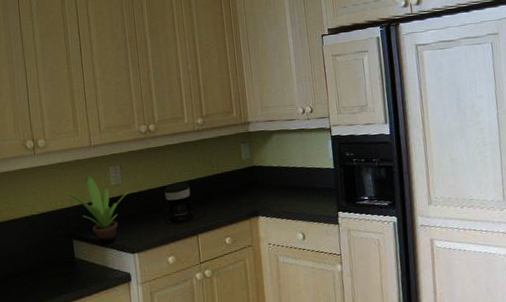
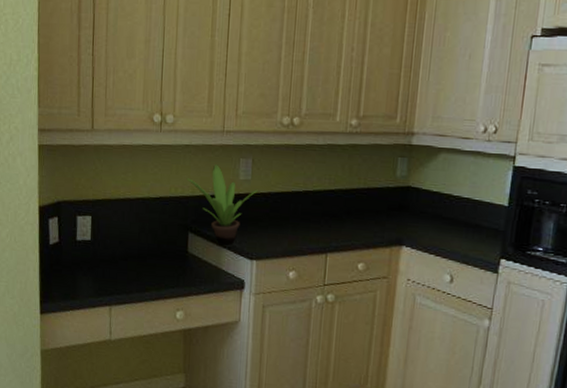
coffee maker: present [164,181,207,225] -> none [291,189,342,239]

